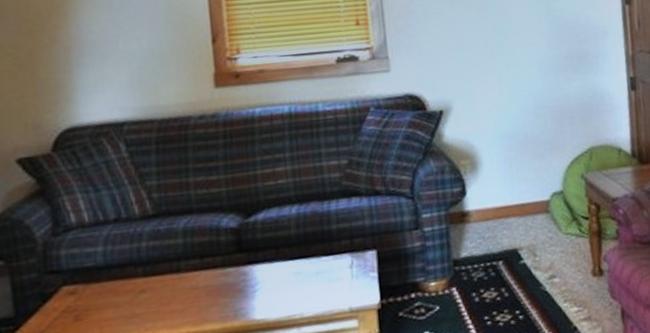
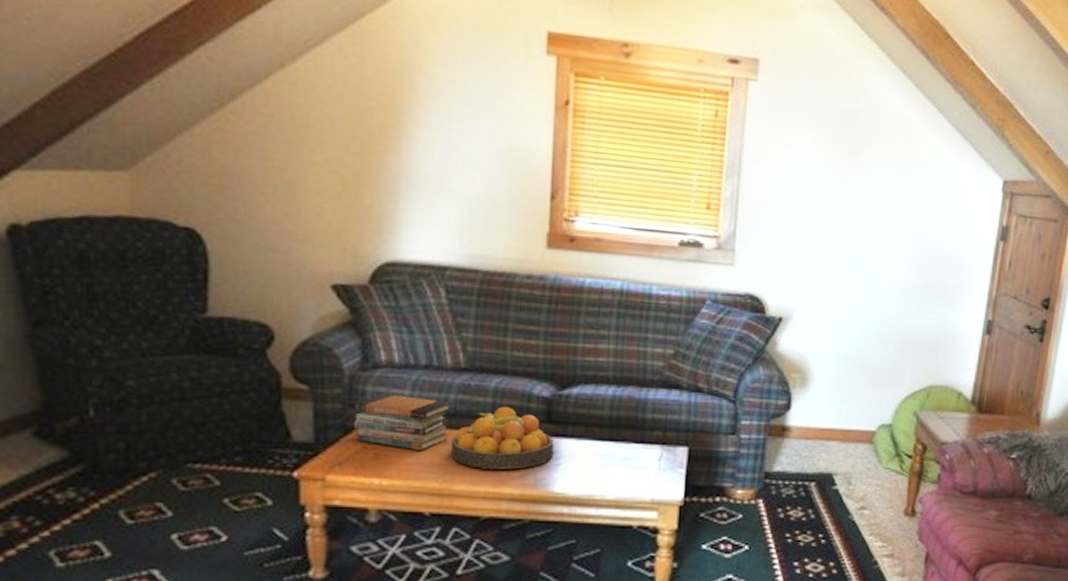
book stack: none [49,250,145,307] -> present [353,393,452,452]
fruit bowl: none [148,244,249,311] -> present [451,407,554,470]

